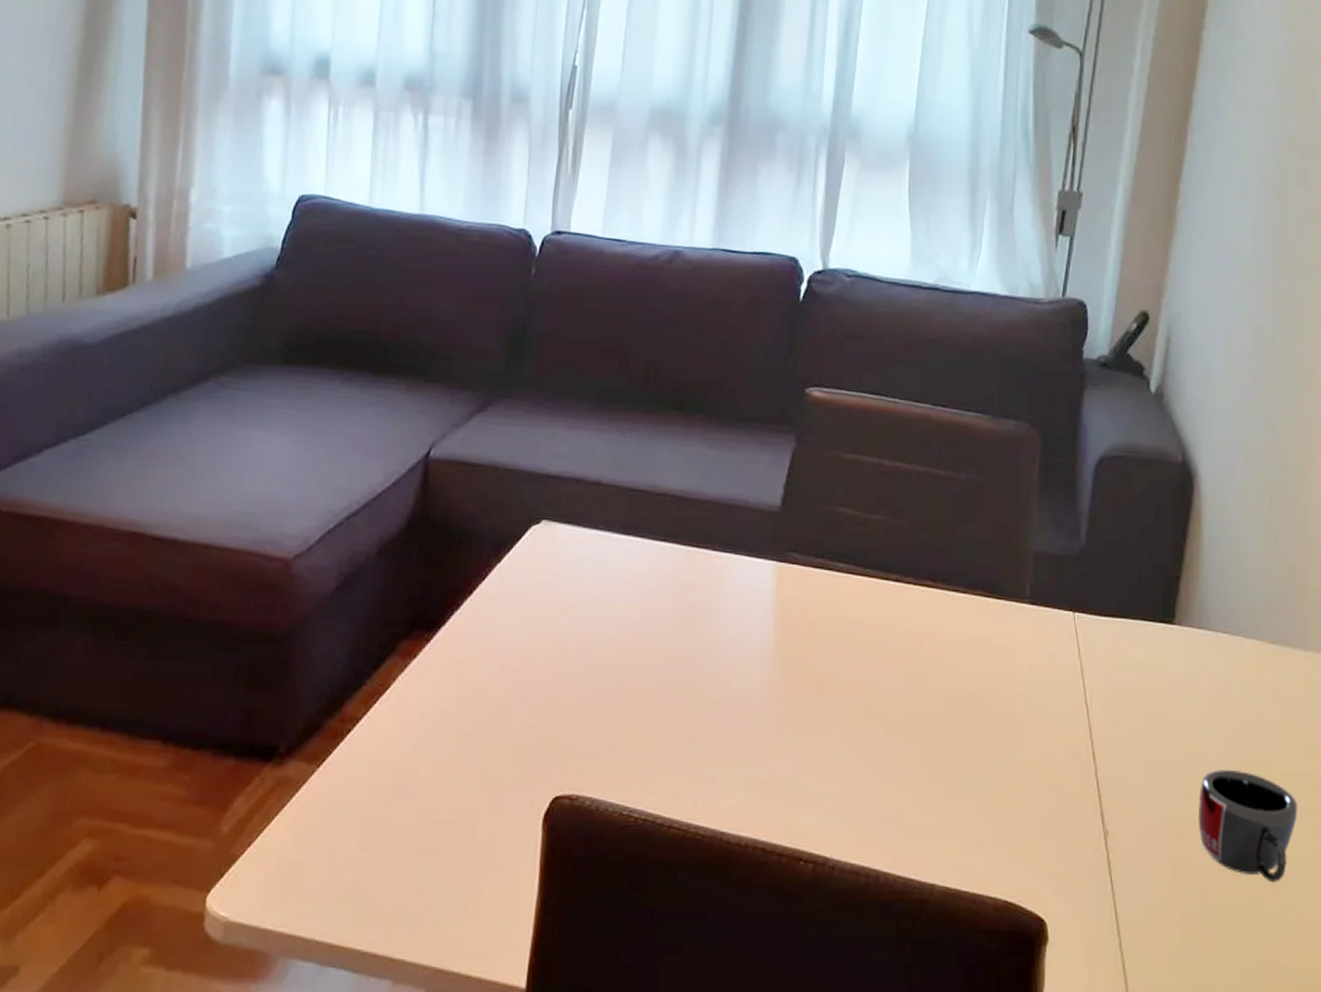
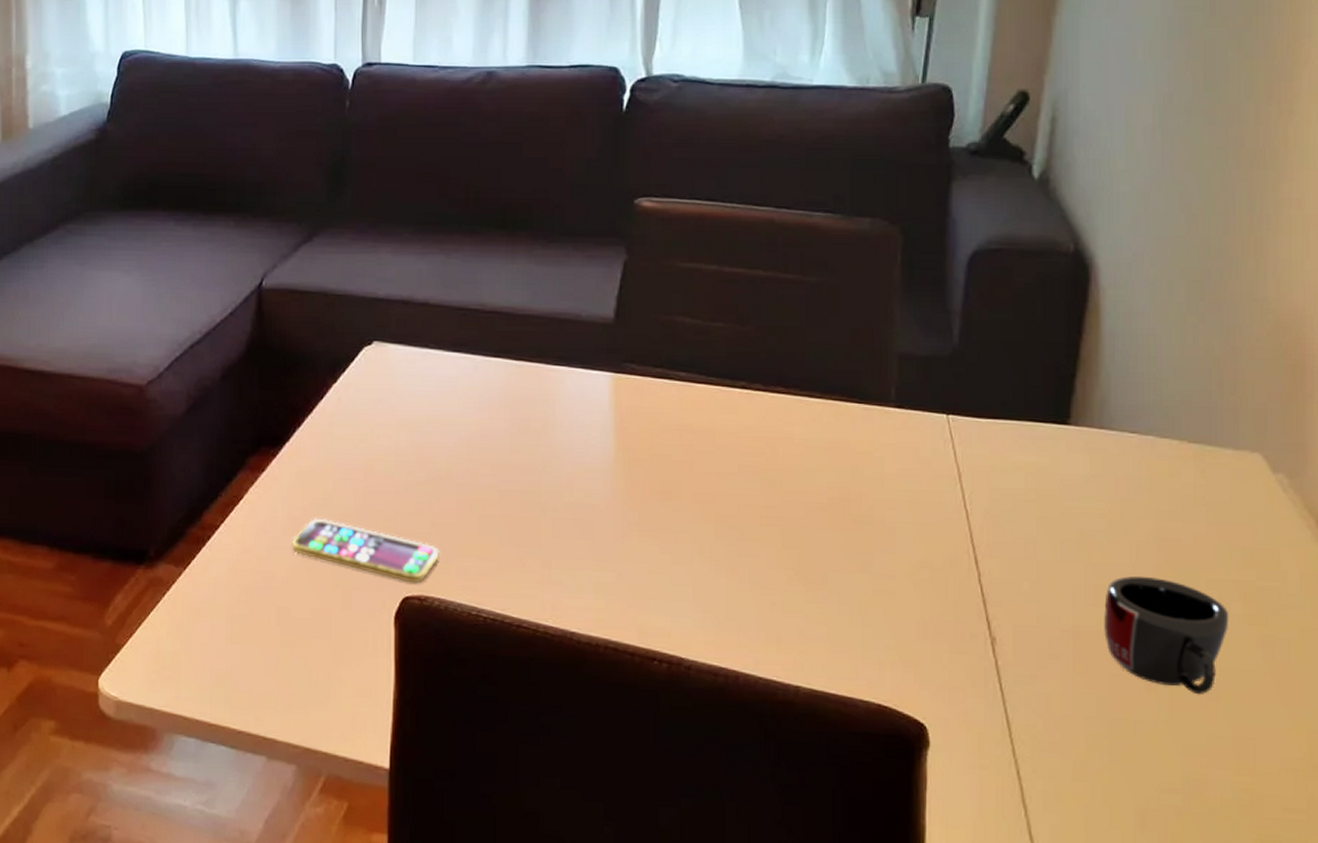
smartphone: none [439,709,594,782] -> present [292,518,439,583]

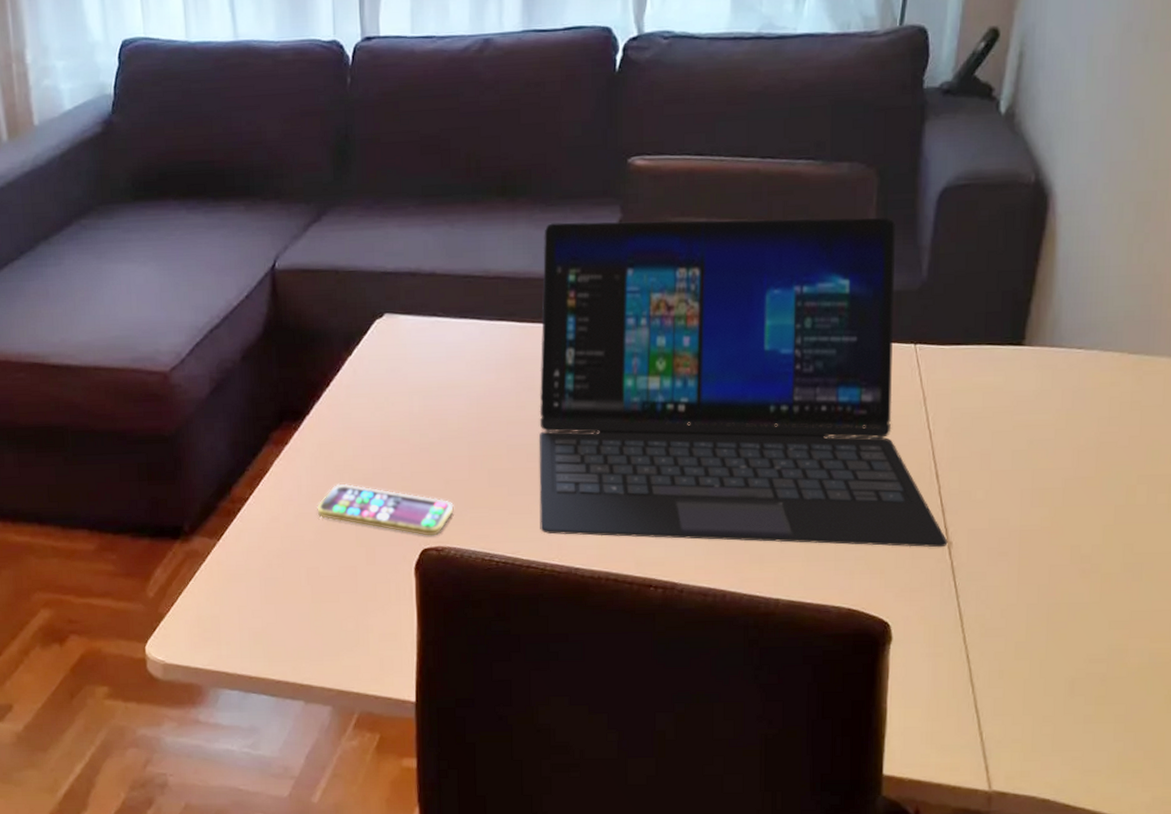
laptop: none [533,260,991,643] -> present [539,217,948,548]
mug: present [1104,576,1229,695] -> none [1047,478,1156,577]

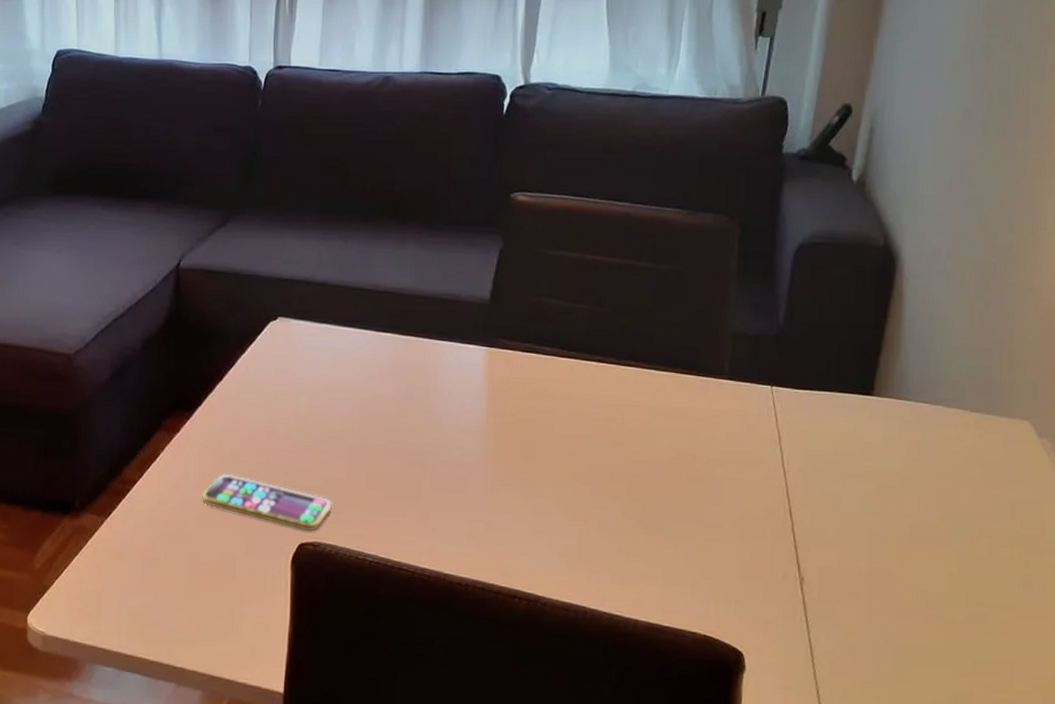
laptop: present [539,217,948,548] -> none [412,246,800,583]

